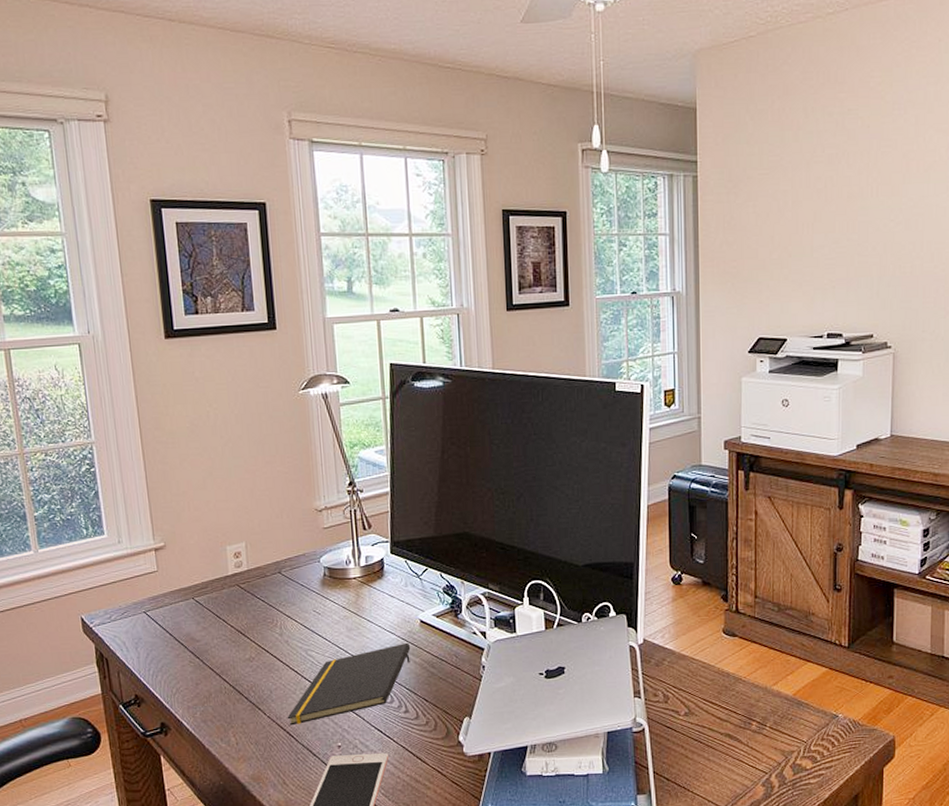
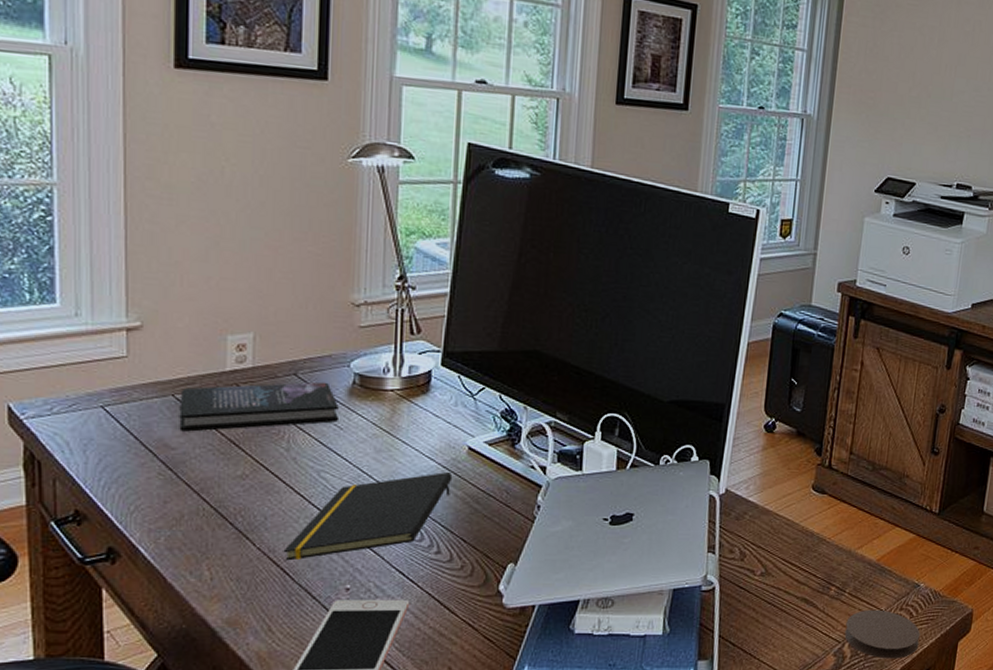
book: none [198,576,316,627] -> present [179,382,339,432]
coaster: none [770,741,844,787] -> present [845,609,920,659]

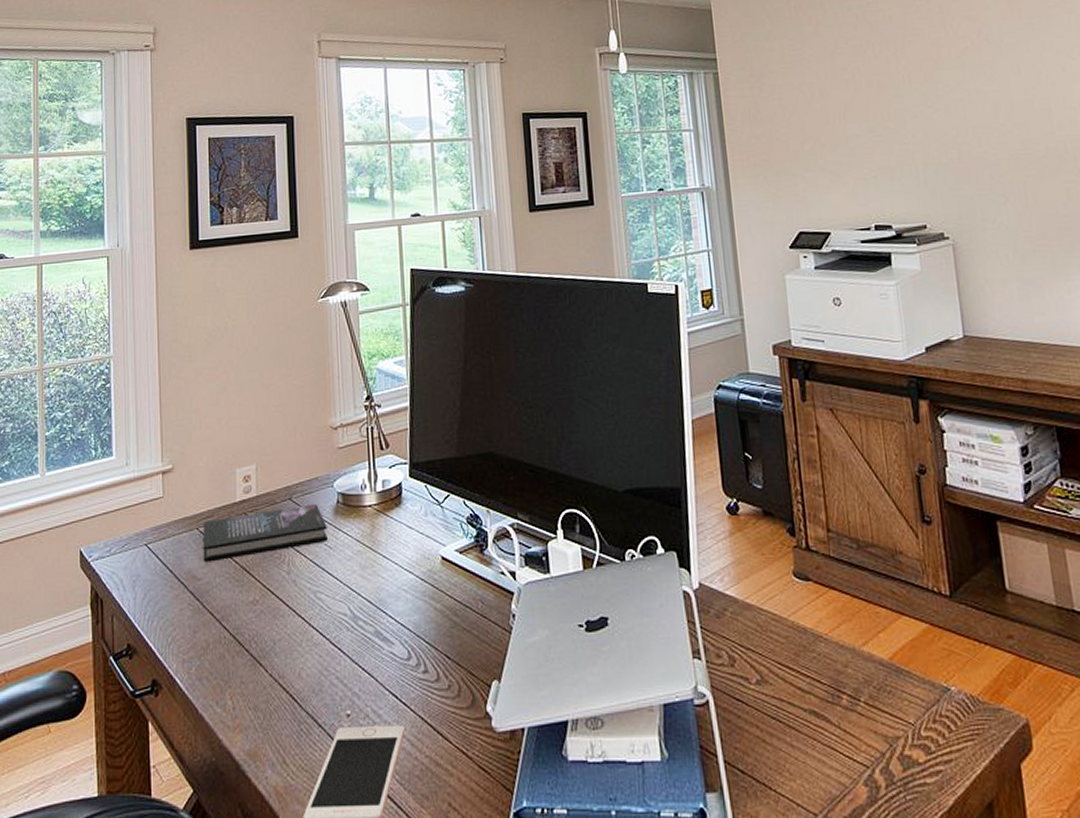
notepad: present [283,471,453,561] -> none [291,583,431,687]
coaster: present [845,609,920,659] -> none [870,722,970,789]

